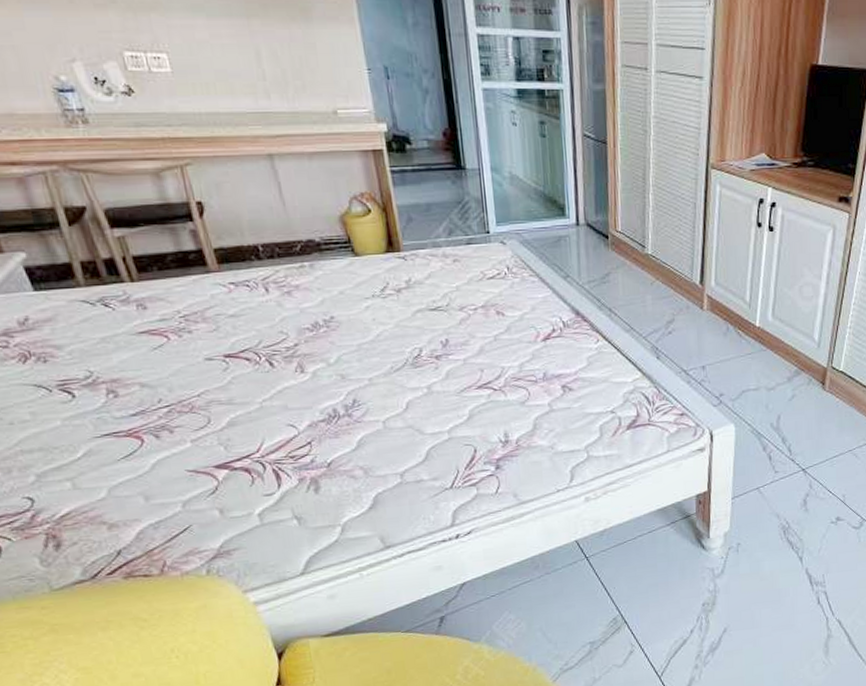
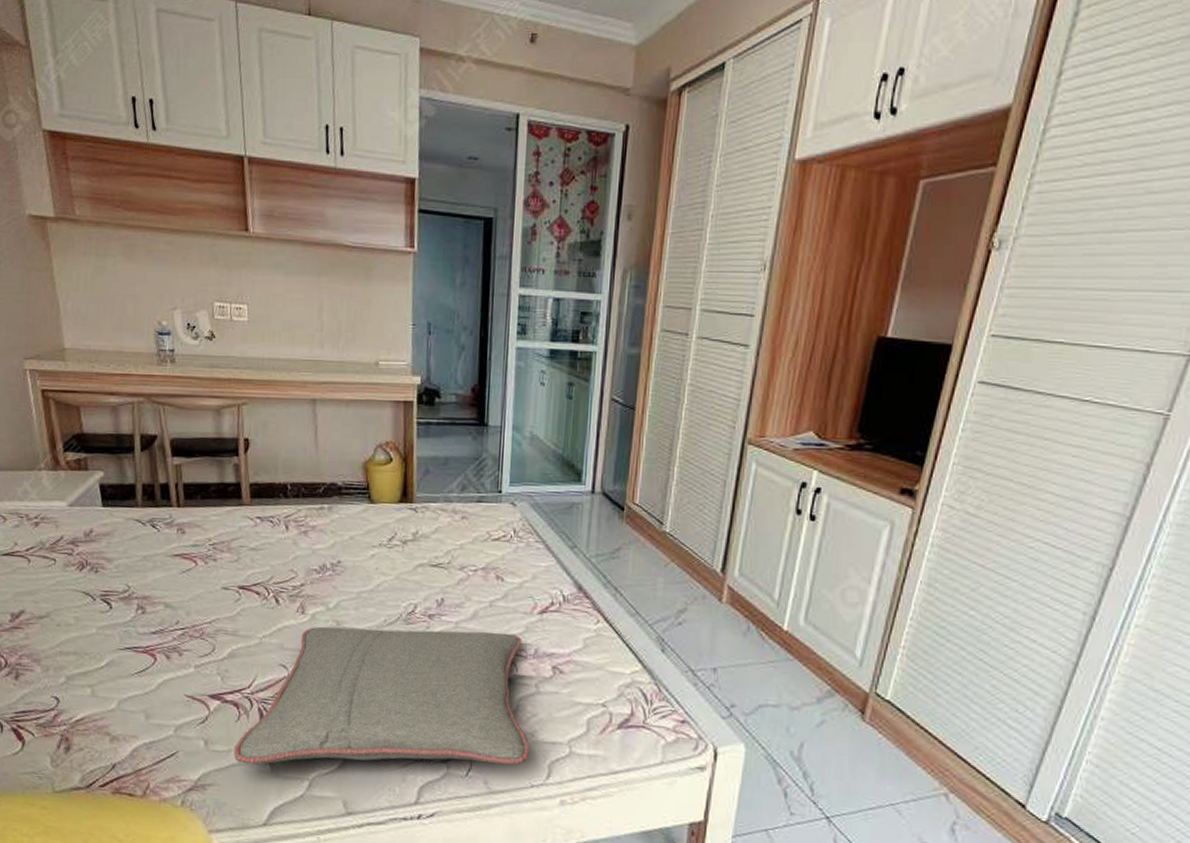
pillow: none [253,362,552,523] -> present [233,626,530,766]

